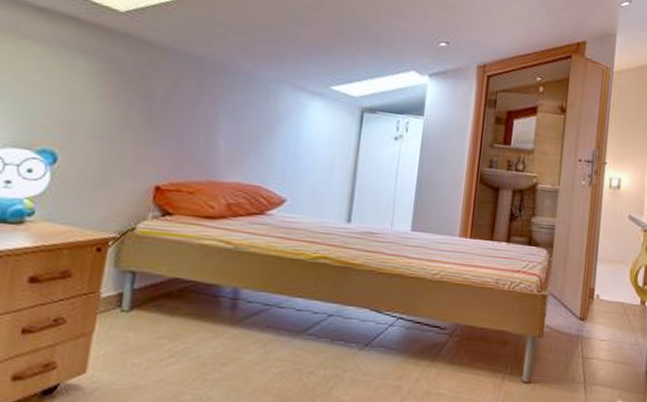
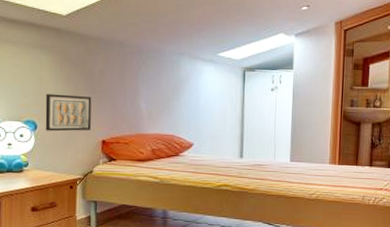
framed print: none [69,114,148,171] -> present [45,94,92,132]

